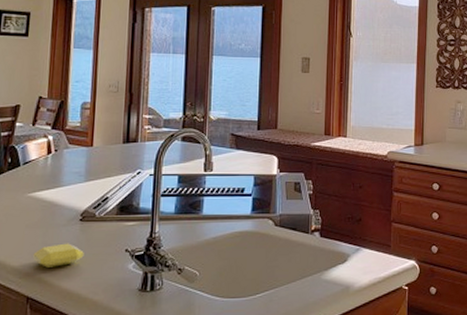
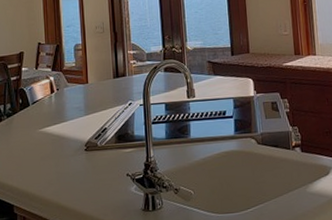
soap bar: present [33,243,84,268] -> none [50,171,92,194]

